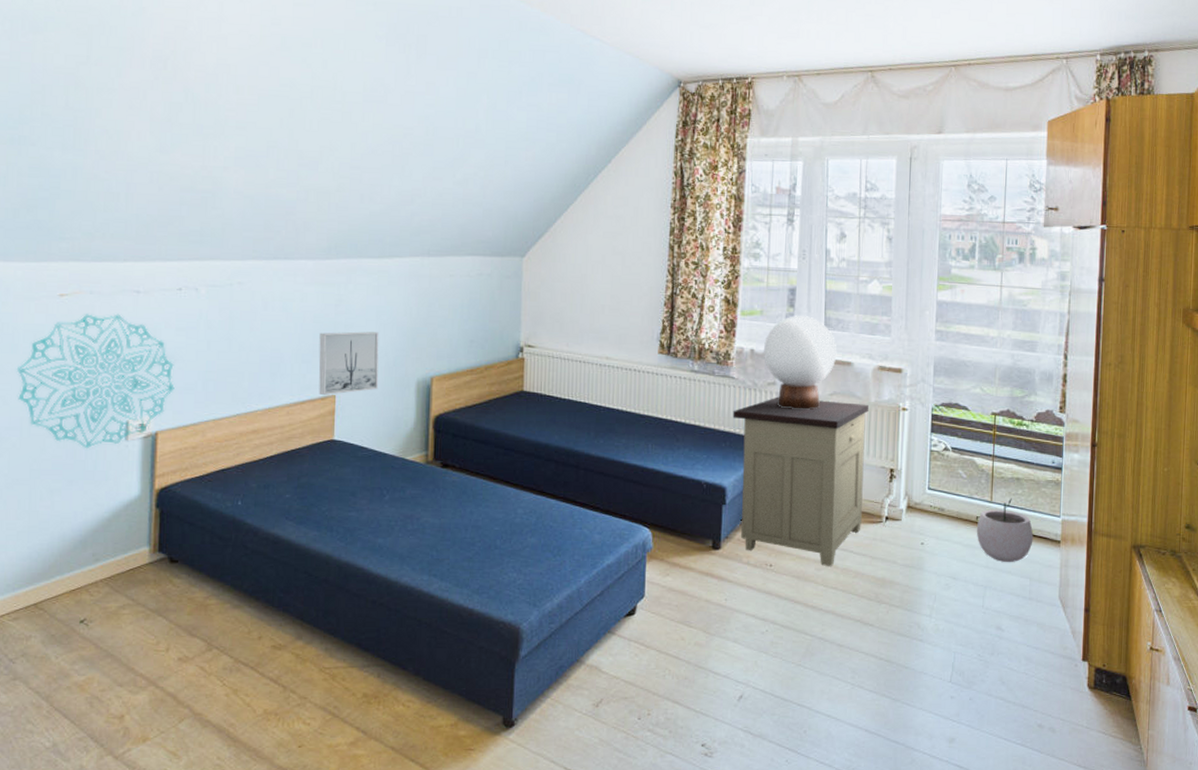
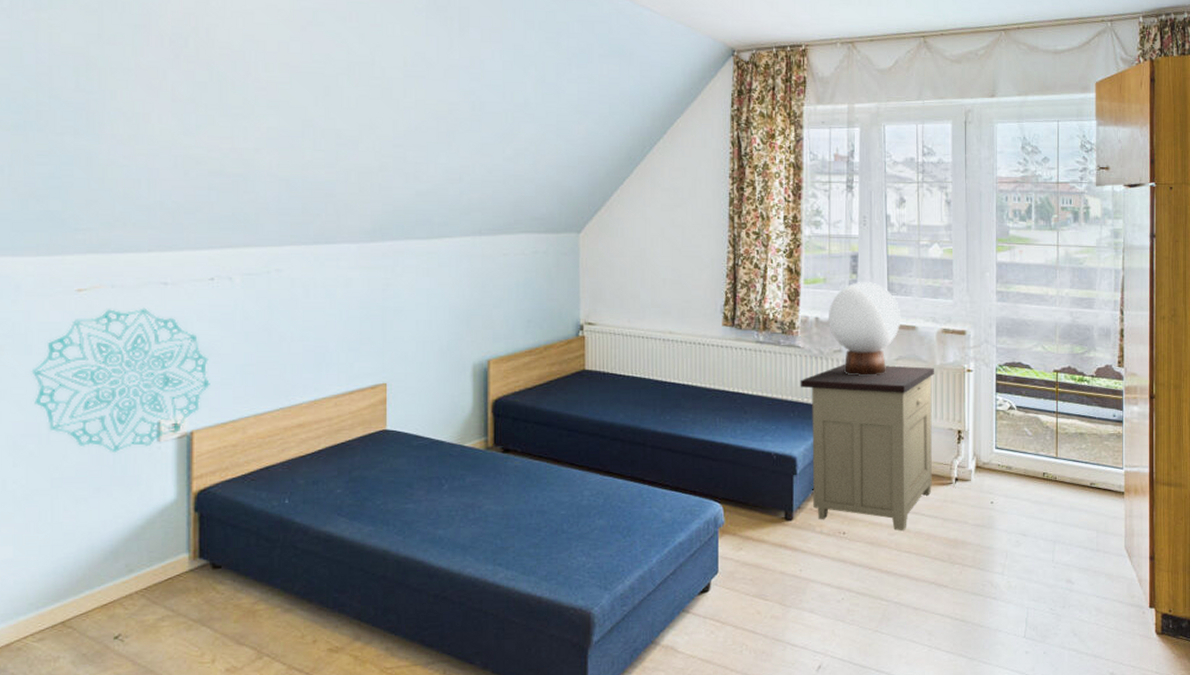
wall art: present [318,331,379,395] -> none [367,316,432,383]
plant pot: present [976,498,1034,563] -> none [1043,453,1098,517]

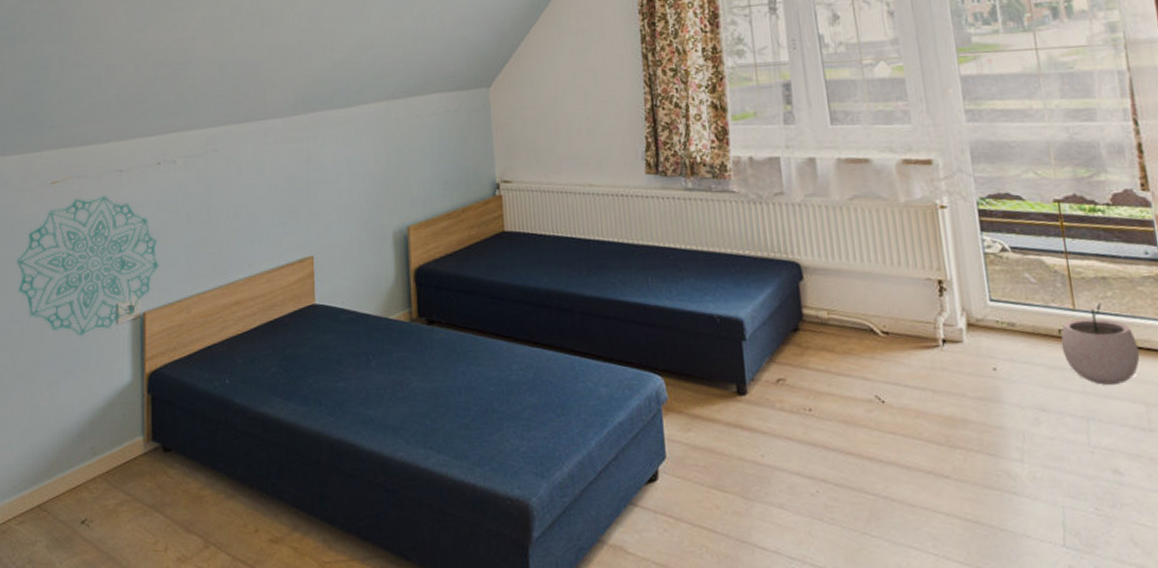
nightstand: present [800,364,934,532] -> none [738,206,914,407]
table lamp: present [828,282,901,376] -> none [763,112,851,221]
plant pot: none [1043,453,1098,517] -> present [1061,302,1140,386]

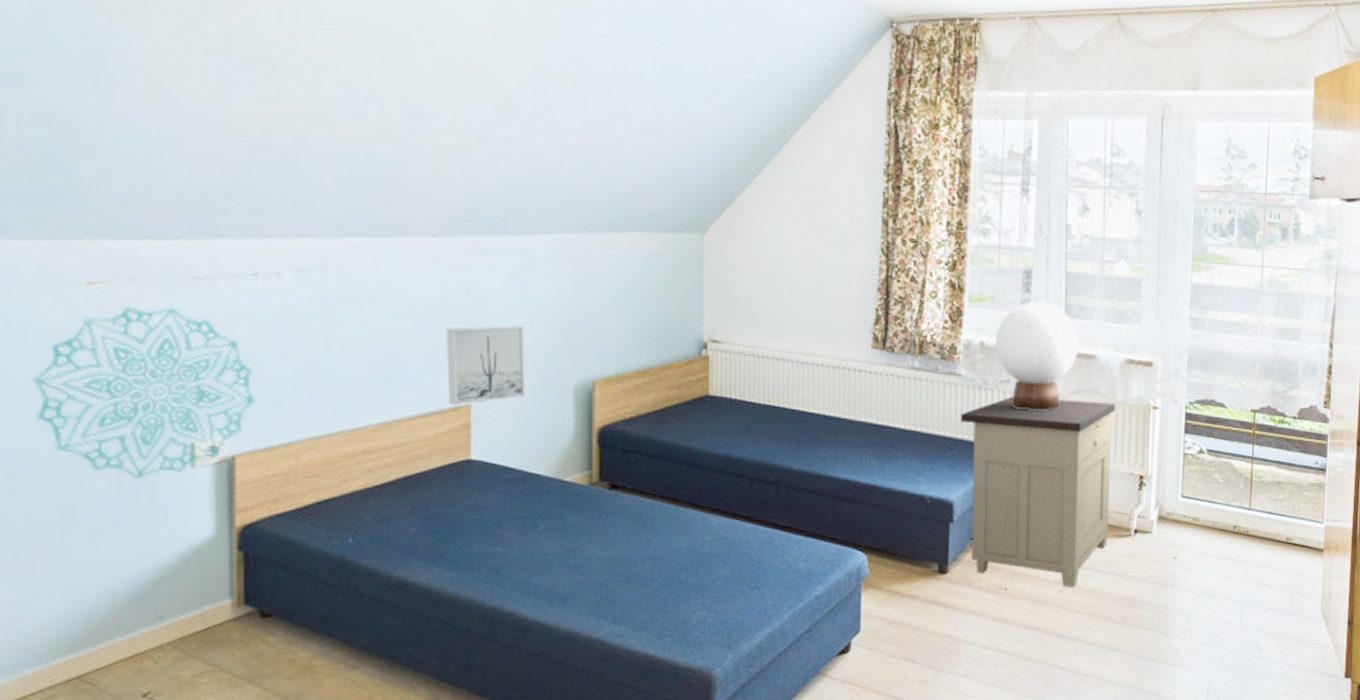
wall art: none [293,185,356,257] -> present [446,326,526,405]
nightstand: none [738,206,914,407] -> present [960,396,1115,589]
table lamp: none [763,112,851,221] -> present [994,302,1080,411]
plant pot: present [1061,302,1140,386] -> none [1233,504,1295,576]

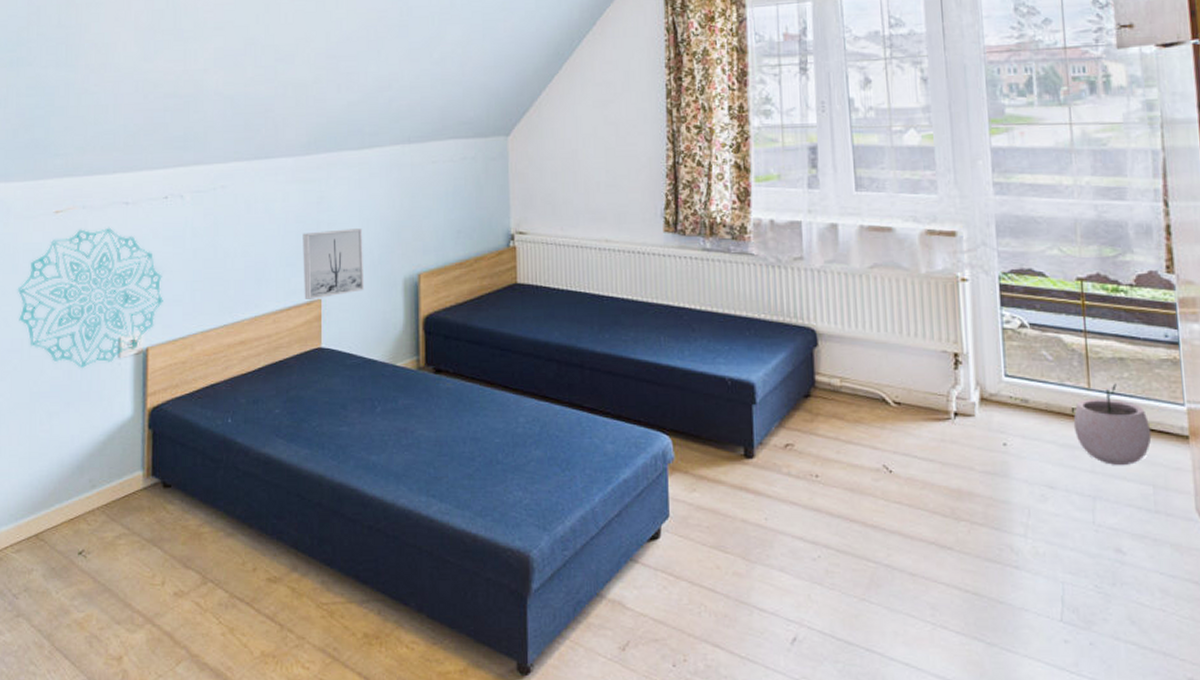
nightstand: present [960,396,1115,589] -> none [755,273,925,477]
table lamp: present [994,302,1080,411] -> none [784,177,874,287]
plant pot: none [1233,504,1295,576] -> present [1073,383,1152,466]

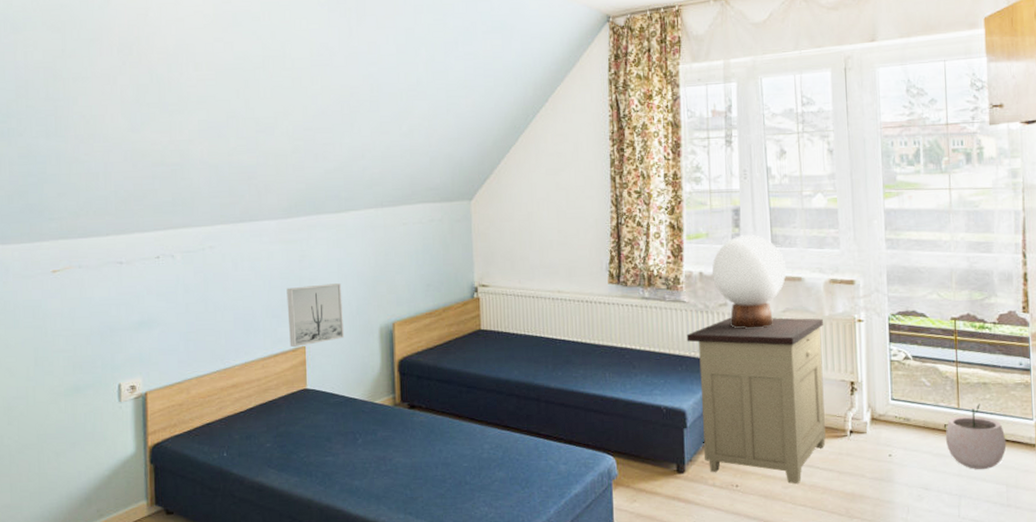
wall decoration: present [17,227,163,369] -> none [19,284,159,413]
nightstand: none [755,273,925,477] -> present [686,317,826,485]
table lamp: none [784,177,874,287] -> present [711,235,787,329]

